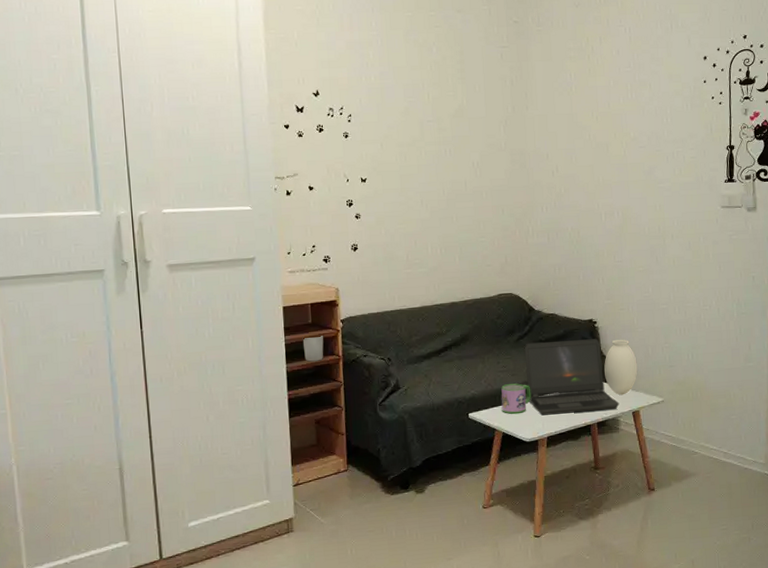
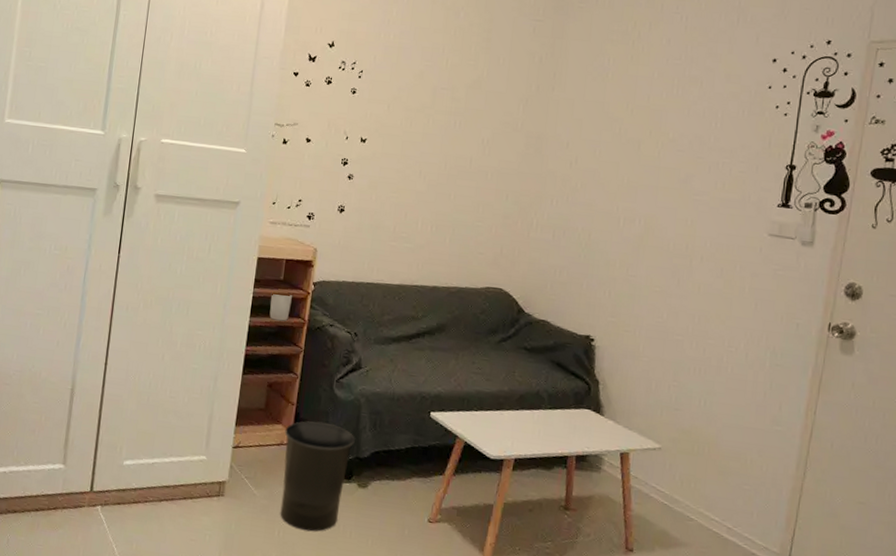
waste bin: none [339,443,406,543] -> present [280,421,355,531]
mug: present [501,383,532,414] -> none [468,388,506,425]
laptop computer: present [524,339,620,416] -> none [501,347,607,445]
vase: present [604,339,638,396] -> none [594,364,636,431]

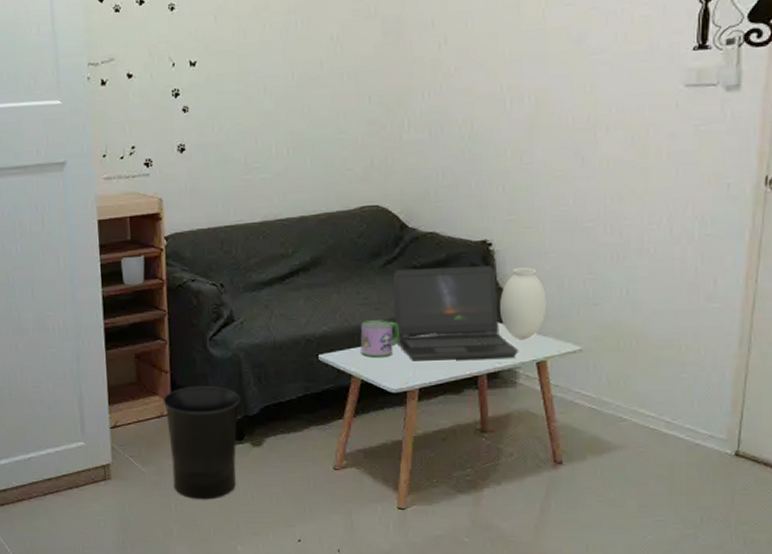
mug: none [468,388,506,425] -> present [360,320,400,358]
laptop computer: none [501,347,607,445] -> present [392,266,519,361]
vase: none [594,364,636,431] -> present [500,267,547,341]

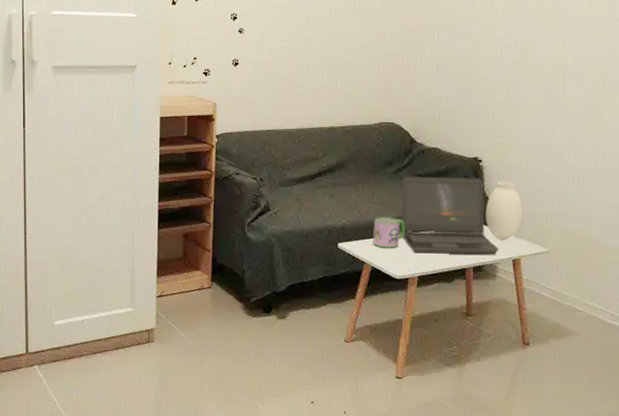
candle holder: present [120,253,145,286] -> none [176,147,198,175]
waste bin: present [162,385,241,499] -> none [204,264,271,363]

